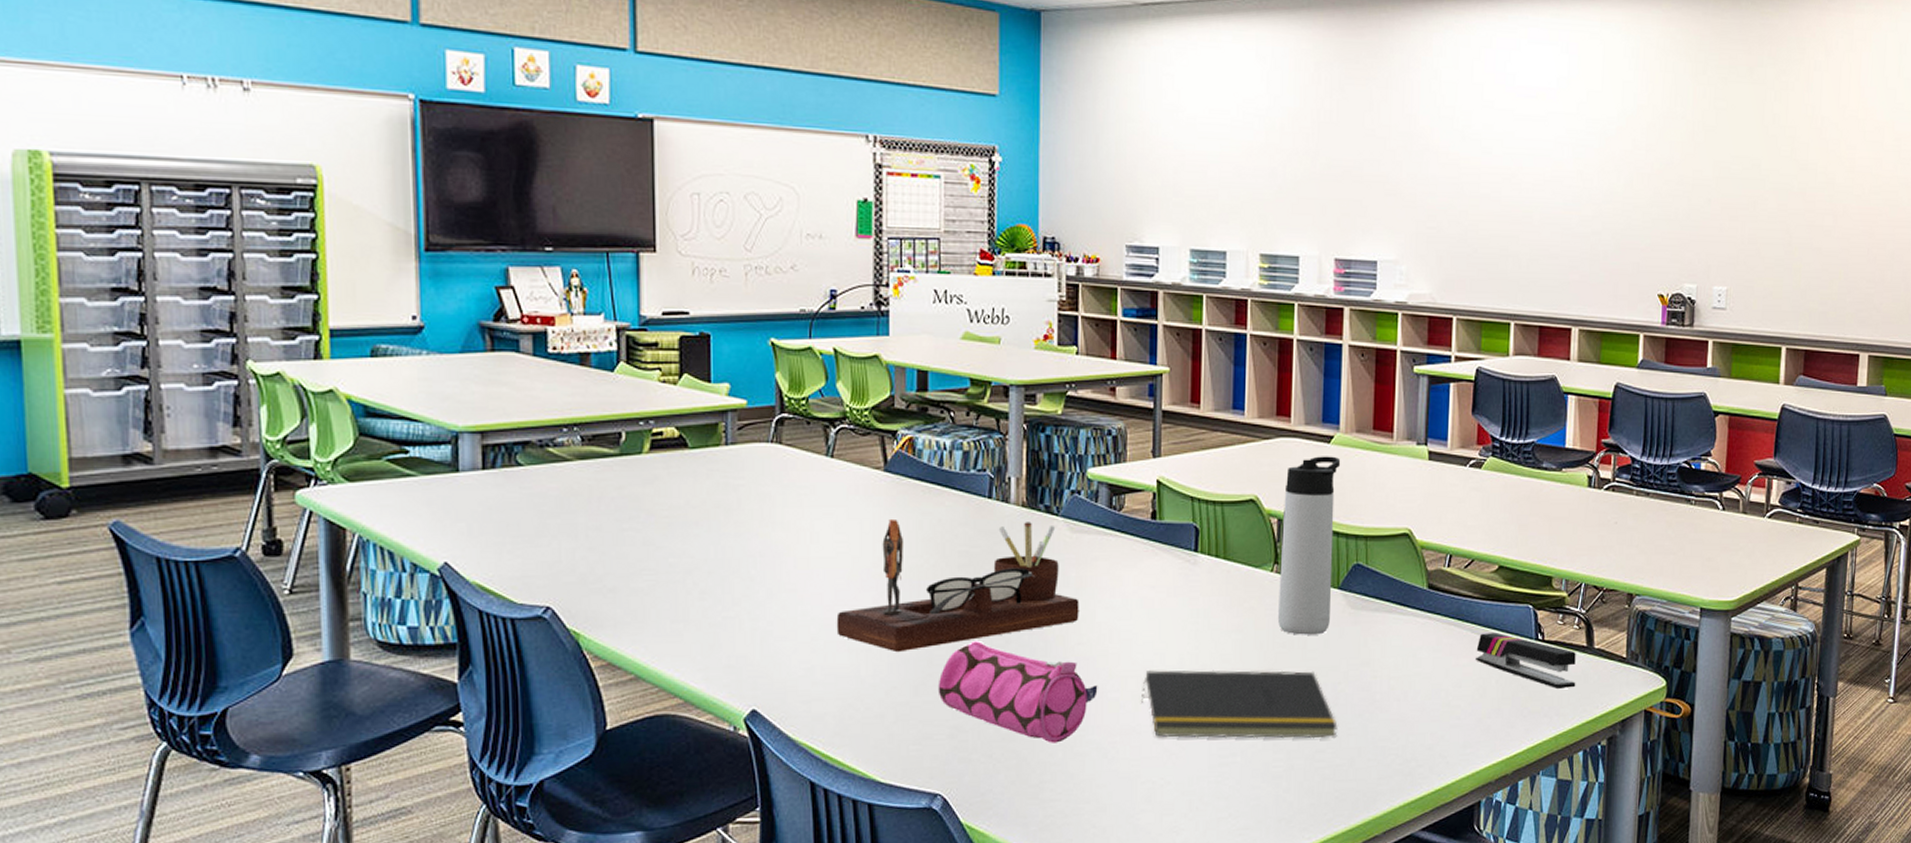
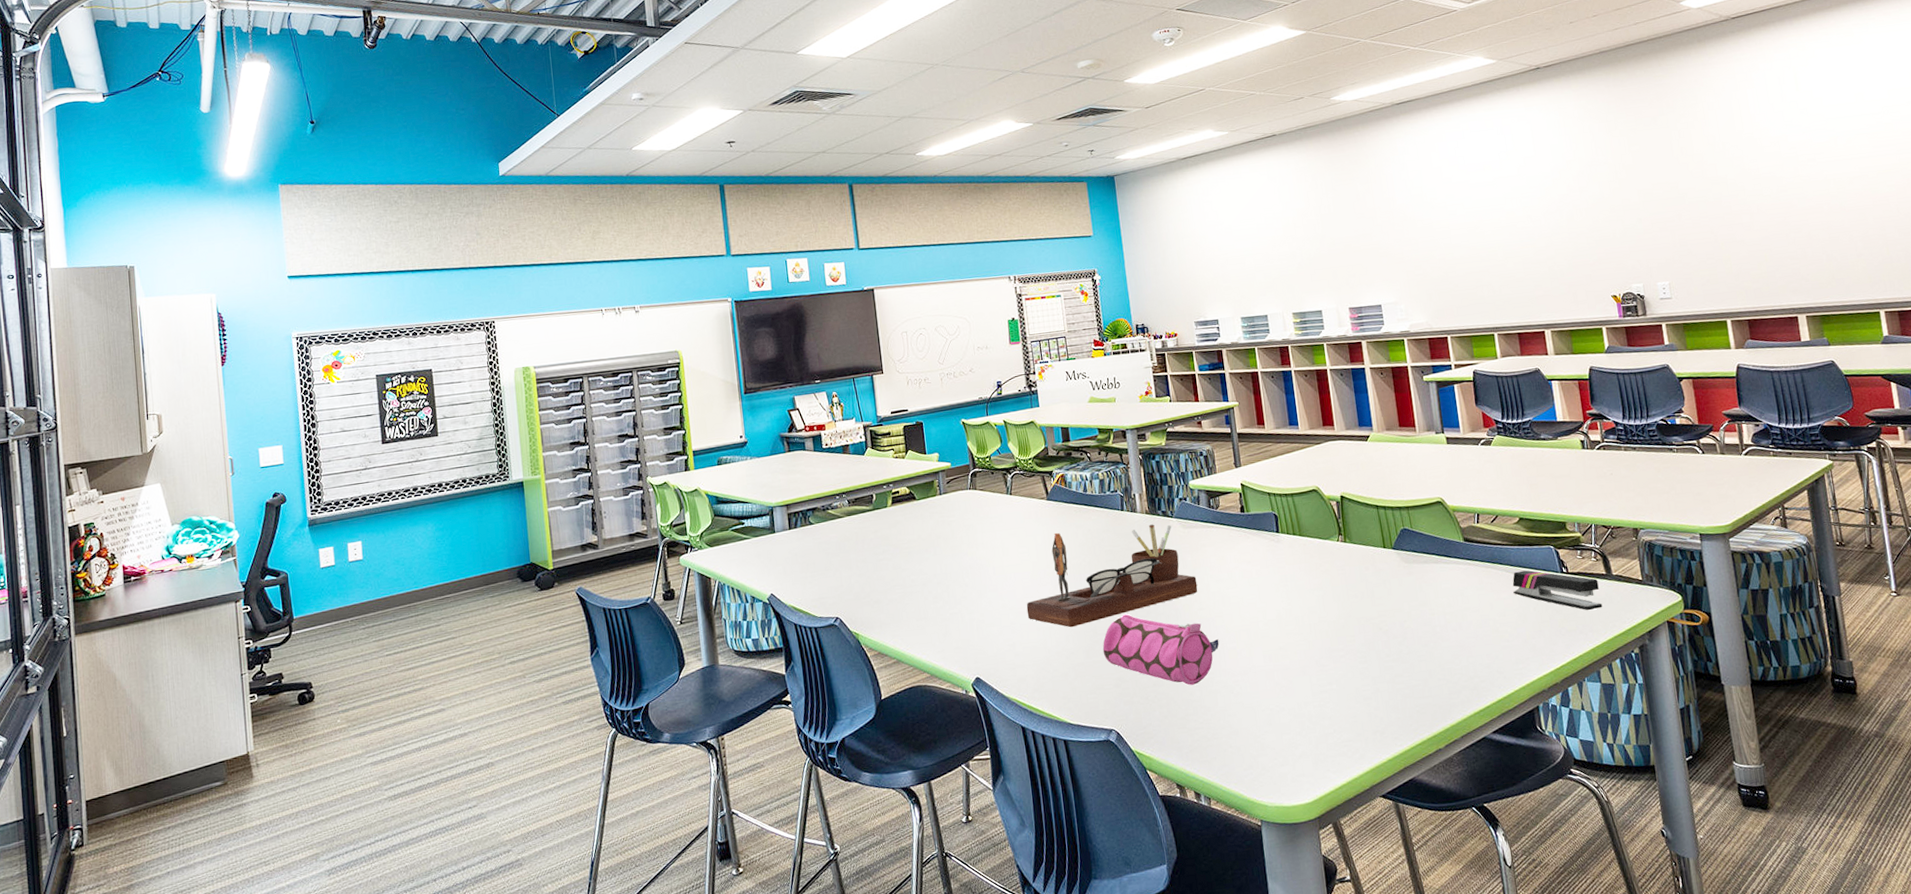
notepad: present [1142,670,1338,739] -> none [1252,613,1411,675]
thermos bottle: present [1277,456,1341,635] -> none [1338,450,1390,587]

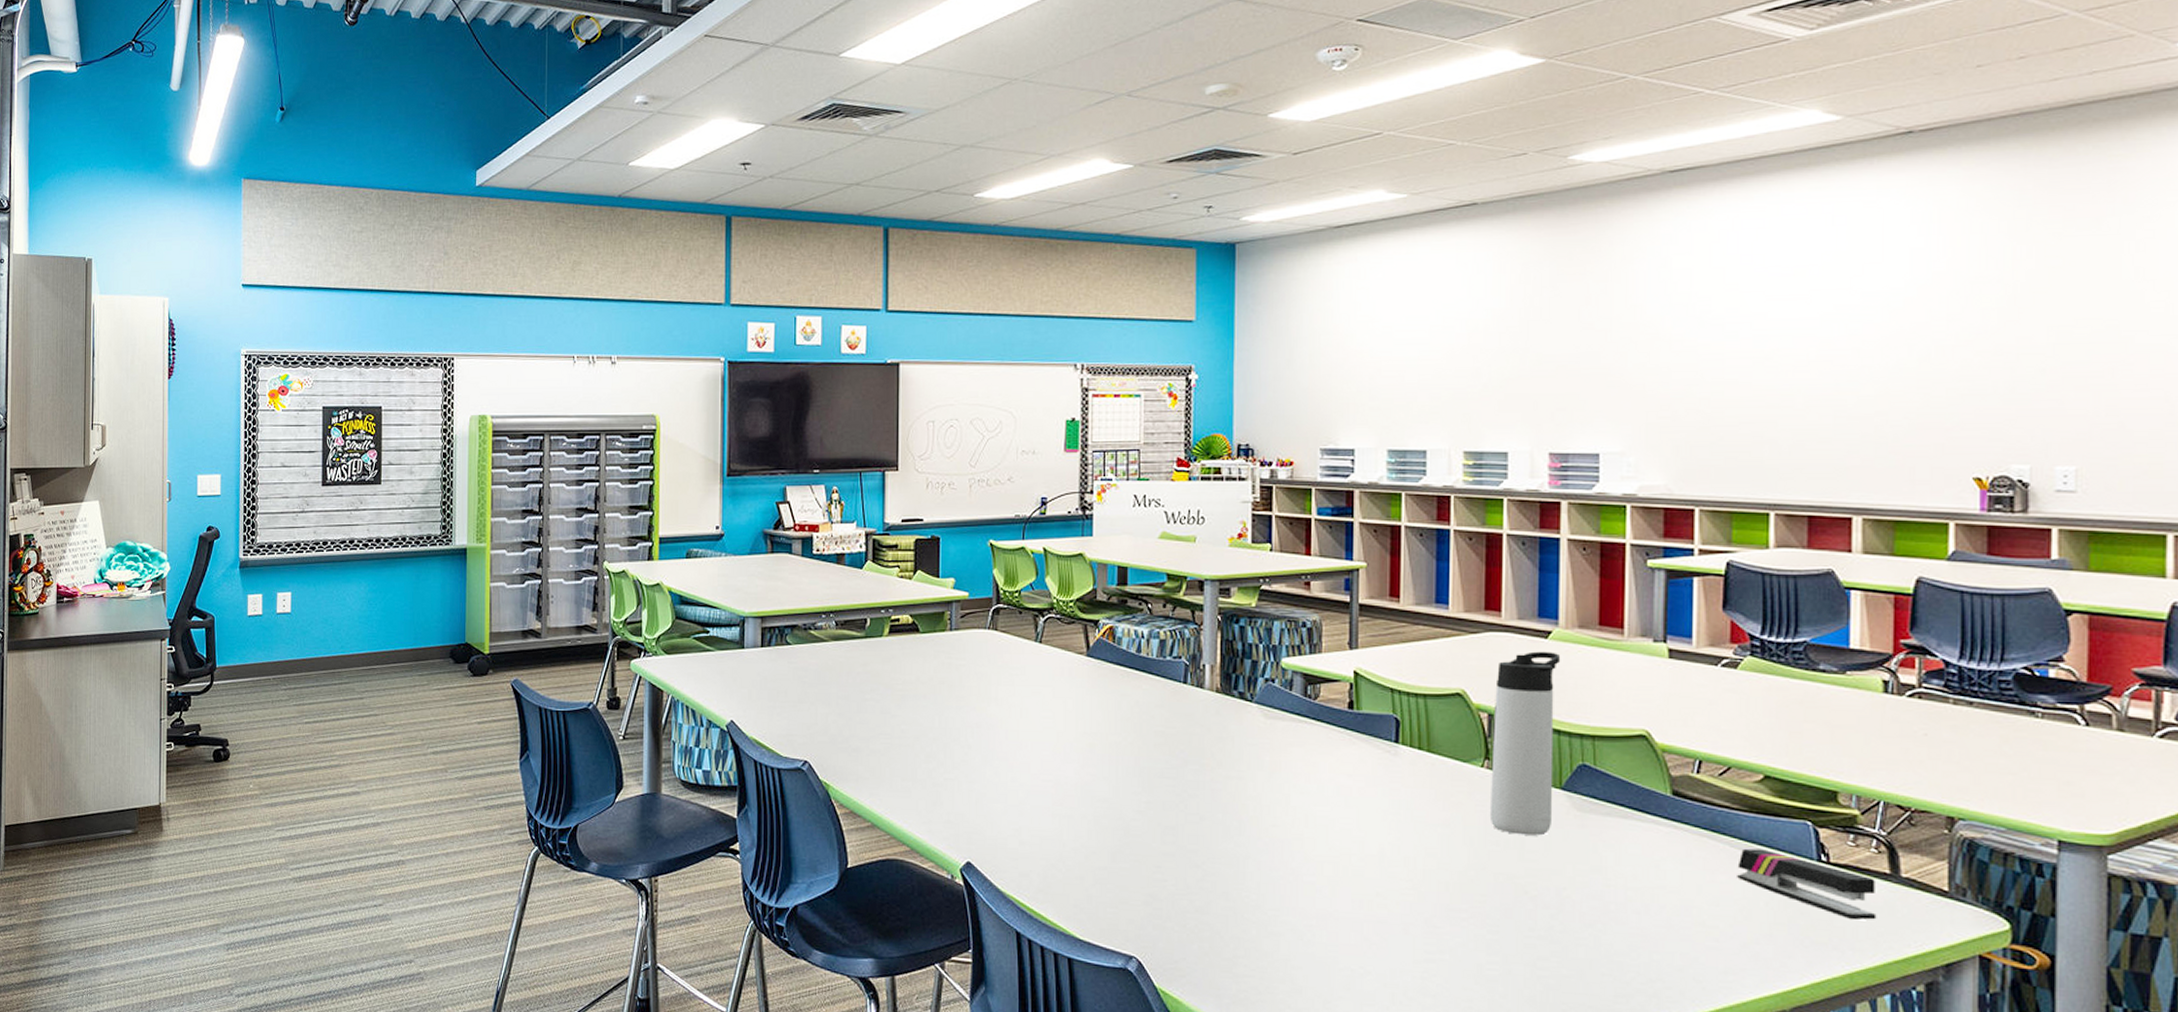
desk organizer: present [1026,524,1198,628] -> none [1042,698,1274,821]
pencil case: present [1102,614,1219,685] -> none [1134,816,1293,920]
thermos bottle: none [1338,450,1390,587] -> present [1489,651,1561,836]

